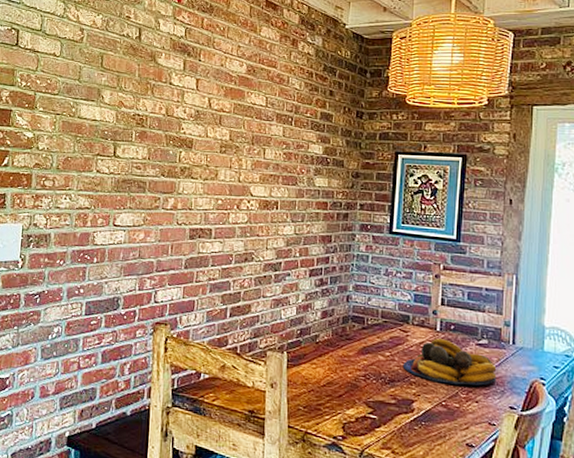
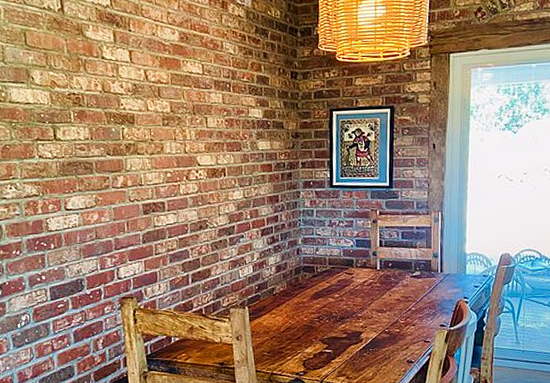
fruit bowl: present [402,338,497,386] -> none [350,276,429,314]

